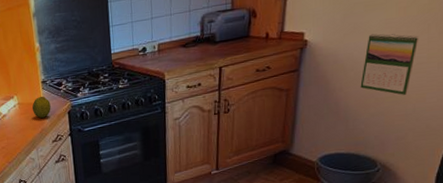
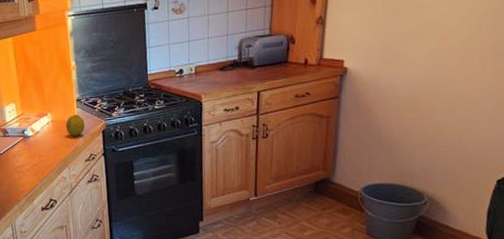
calendar: present [360,33,419,95] -> none [403,63,462,126]

